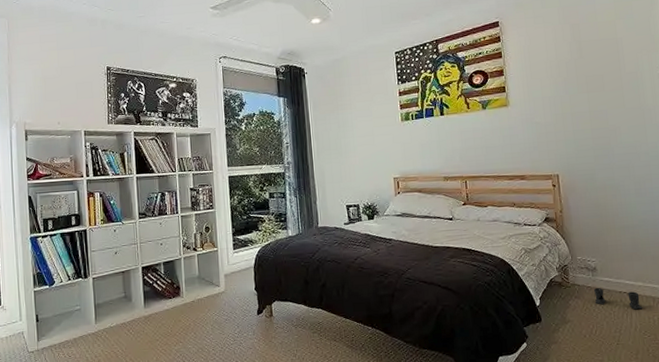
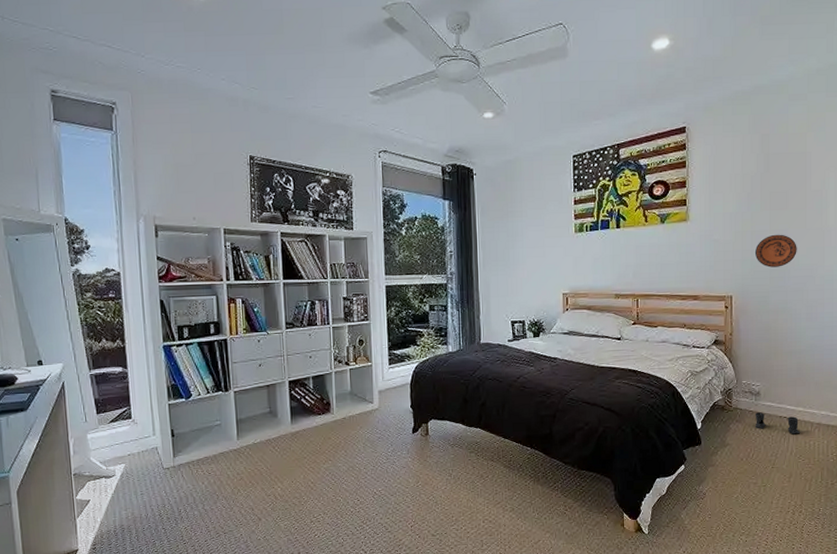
decorative plate: none [576,114,619,146] -> present [754,234,797,268]

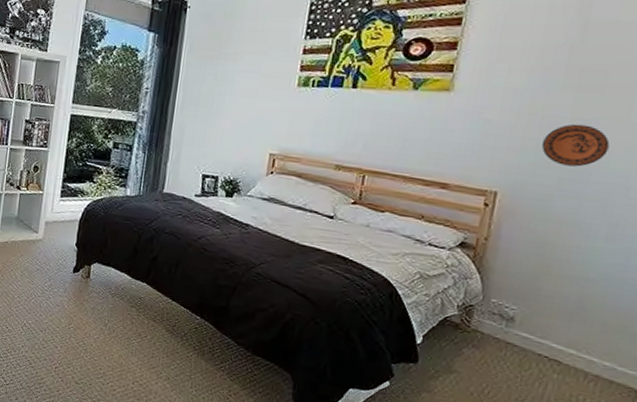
boots: present [755,412,800,435] -> none [498,342,567,382]

